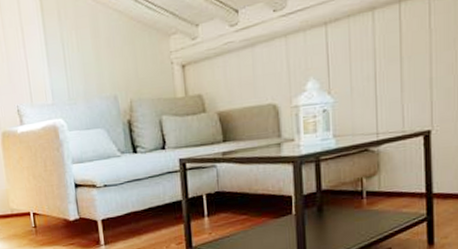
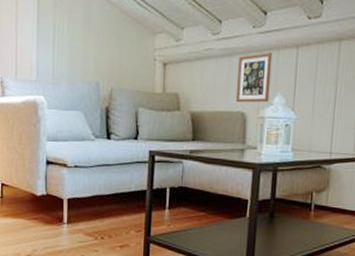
picture frame: none [261,35,301,95] -> present [235,53,273,103]

